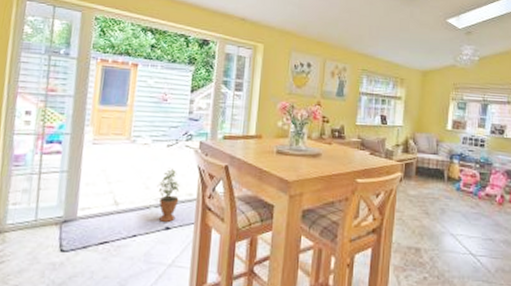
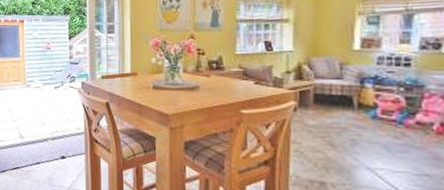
potted plant: present [157,168,180,223] -> none [51,106,70,153]

